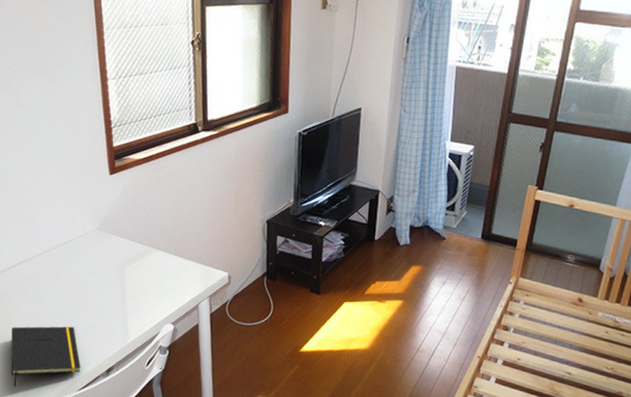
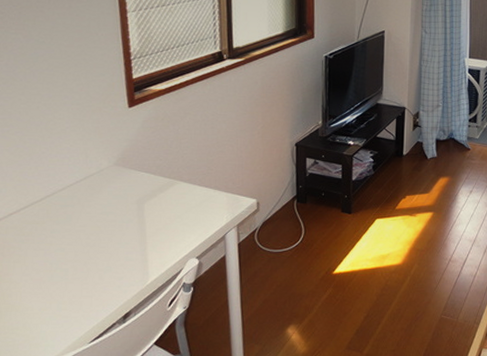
notepad: present [11,326,81,387] -> none [9,271,93,347]

